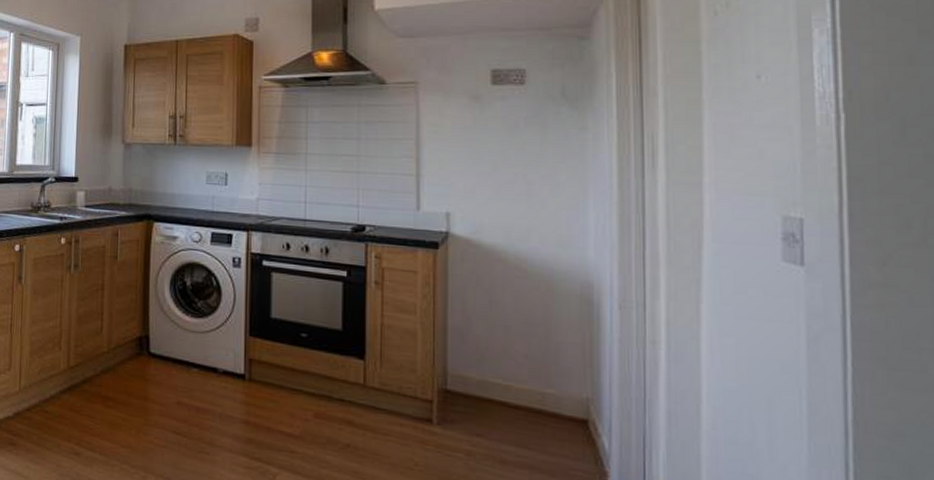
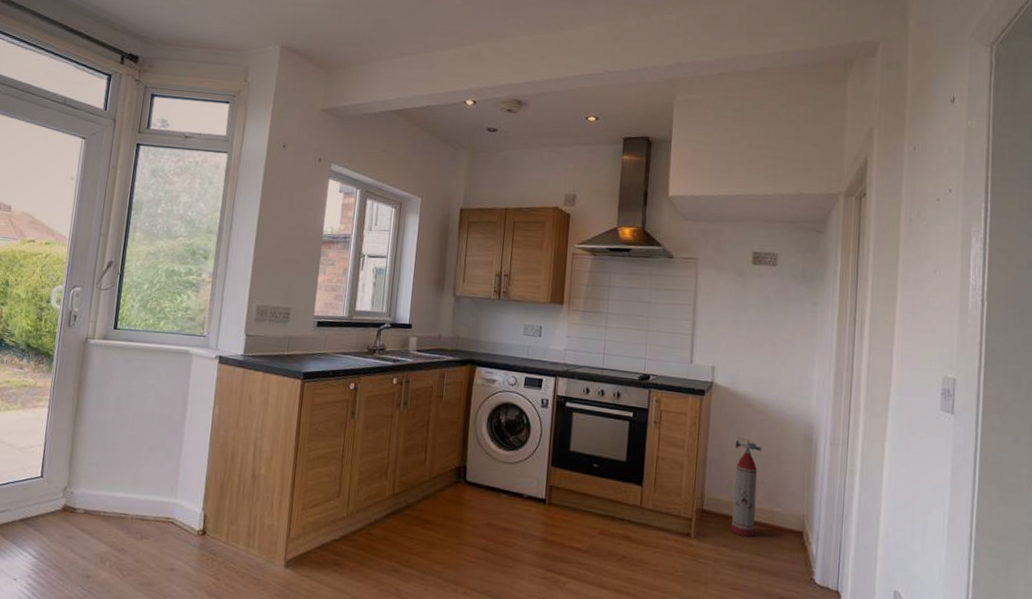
fire extinguisher: none [484,299,521,426] -> present [730,437,761,538]

